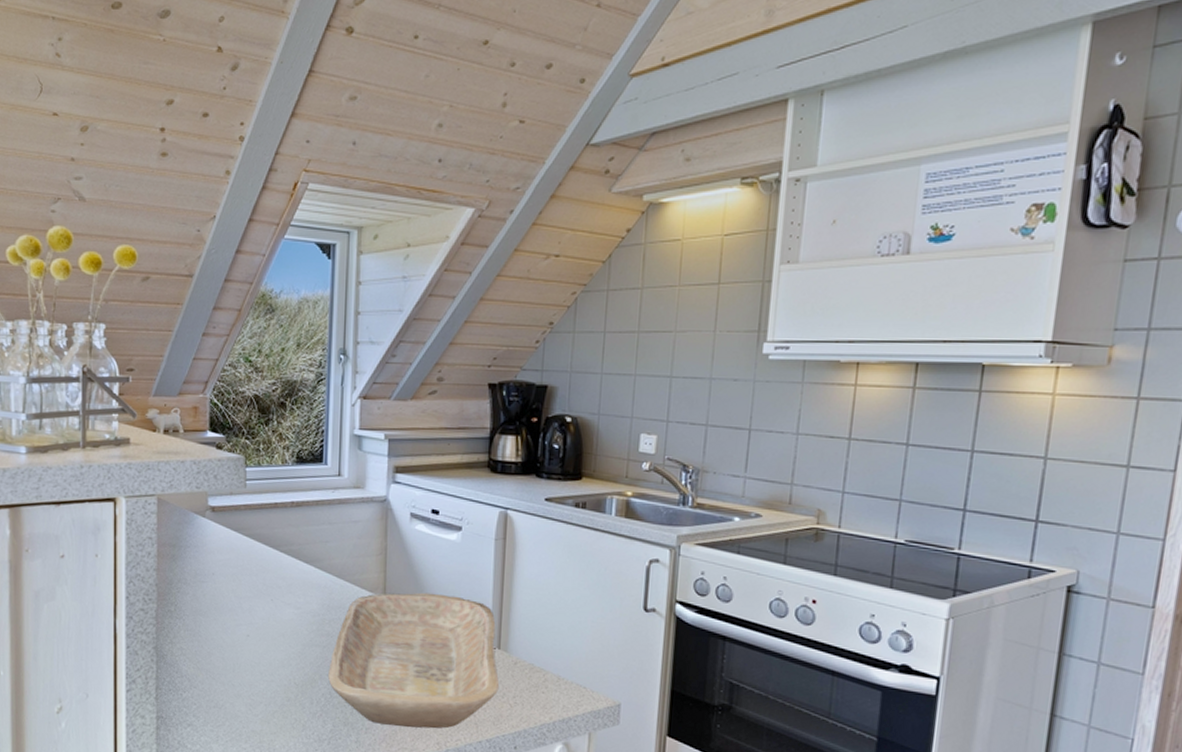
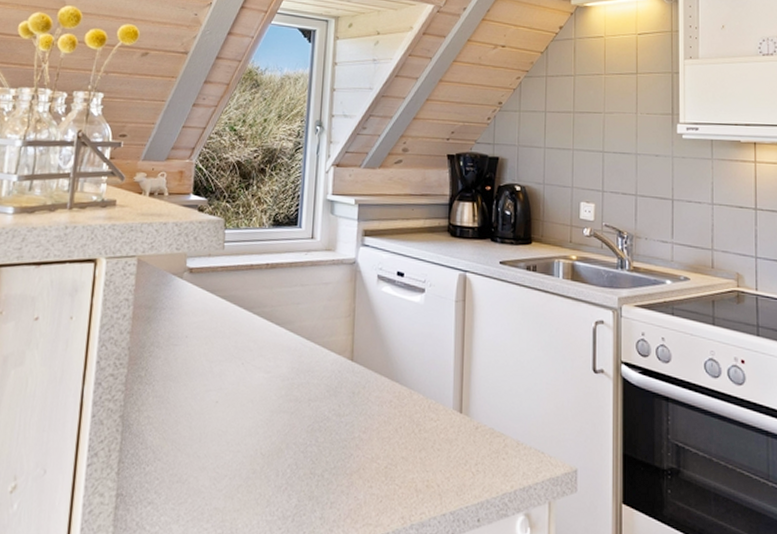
tray: present [328,592,500,729] -> none [295,355,462,501]

